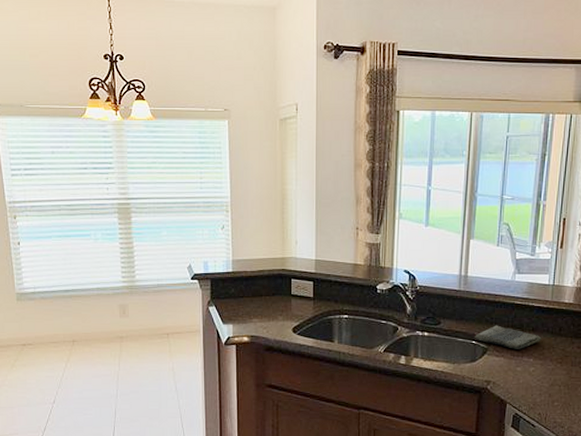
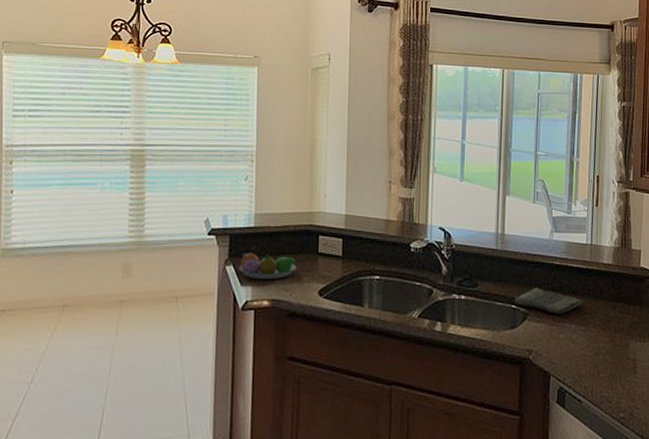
fruit bowl: none [221,295,272,318] -> present [239,253,297,279]

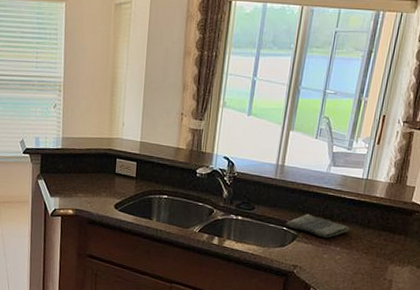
fruit bowl: present [239,253,297,279] -> none [49,170,97,193]

